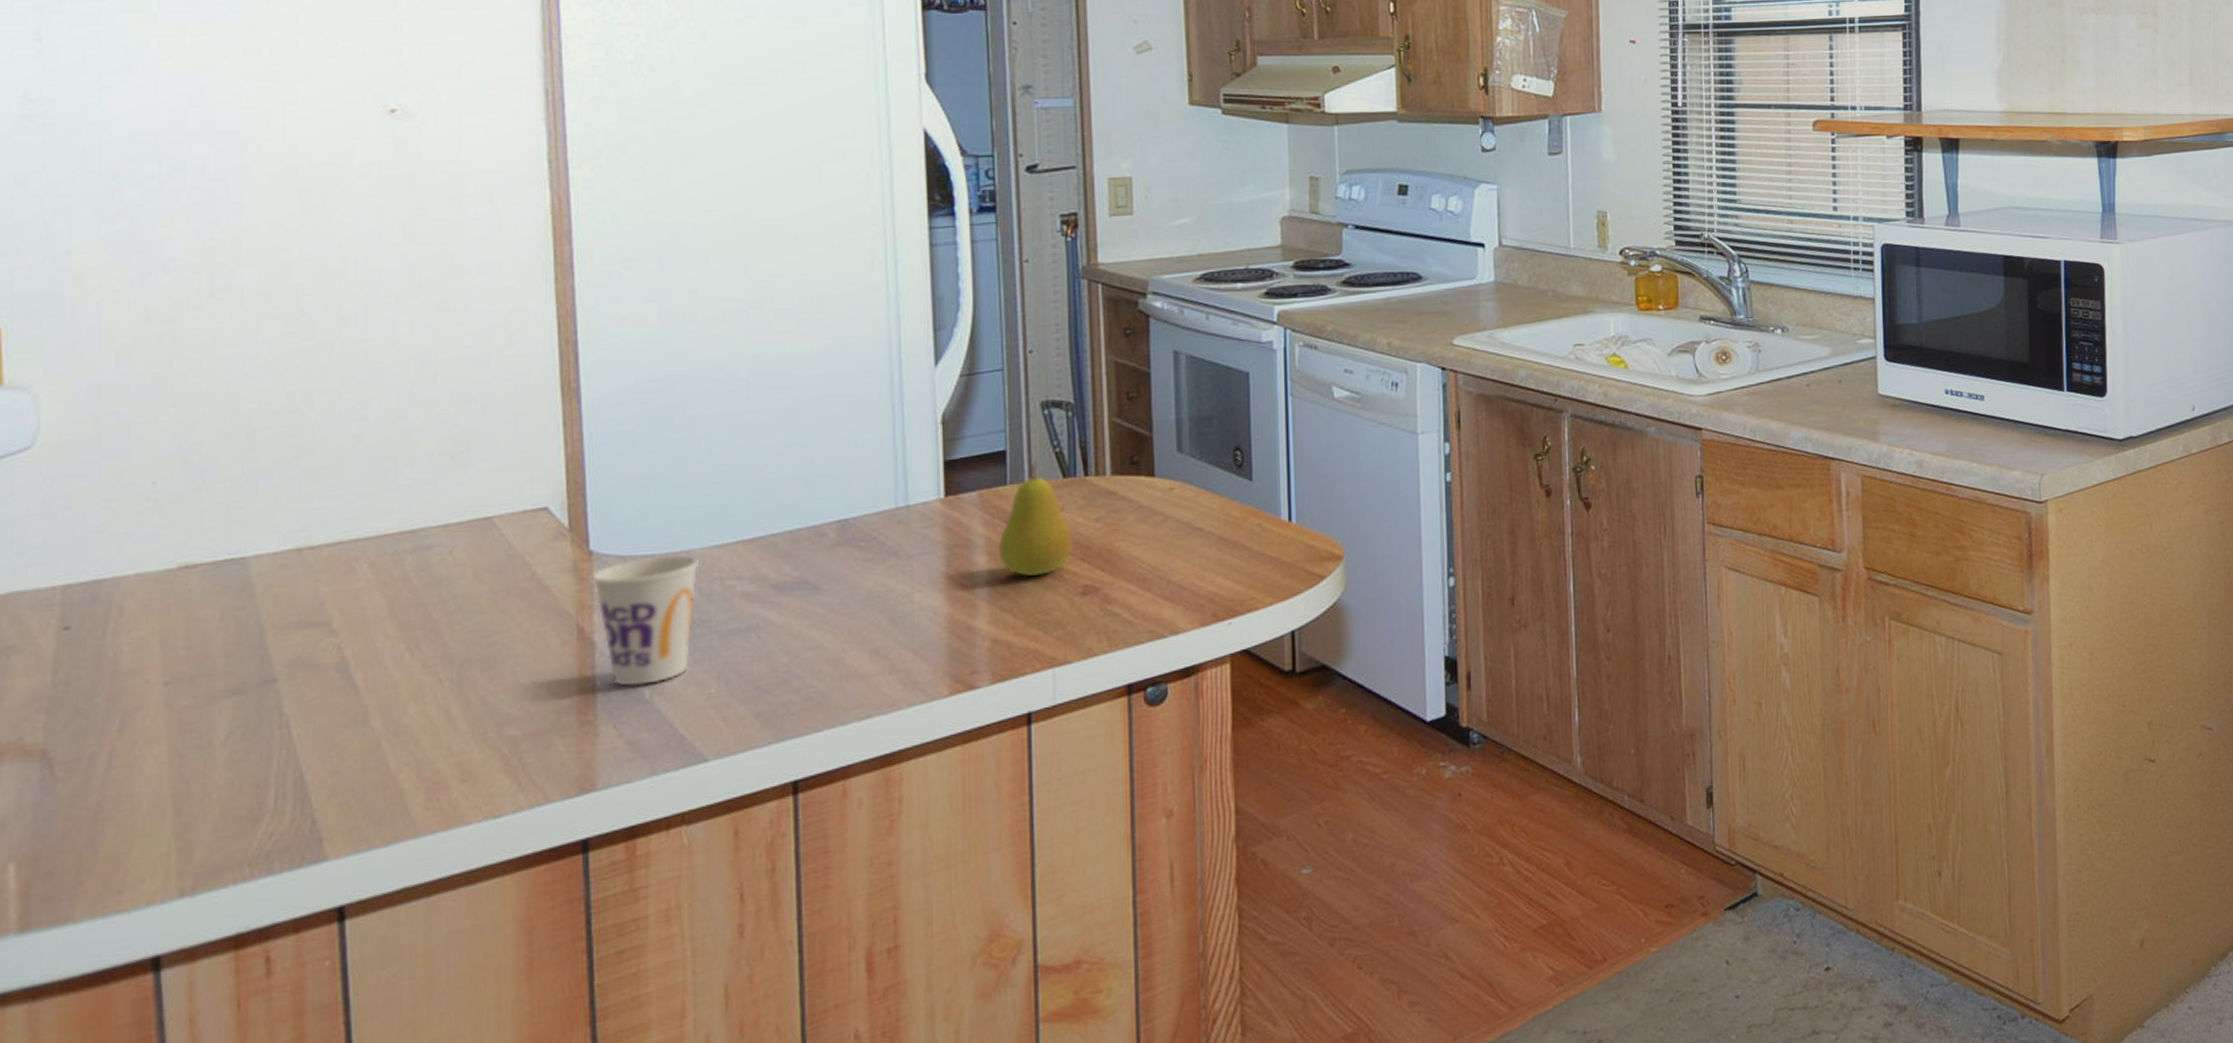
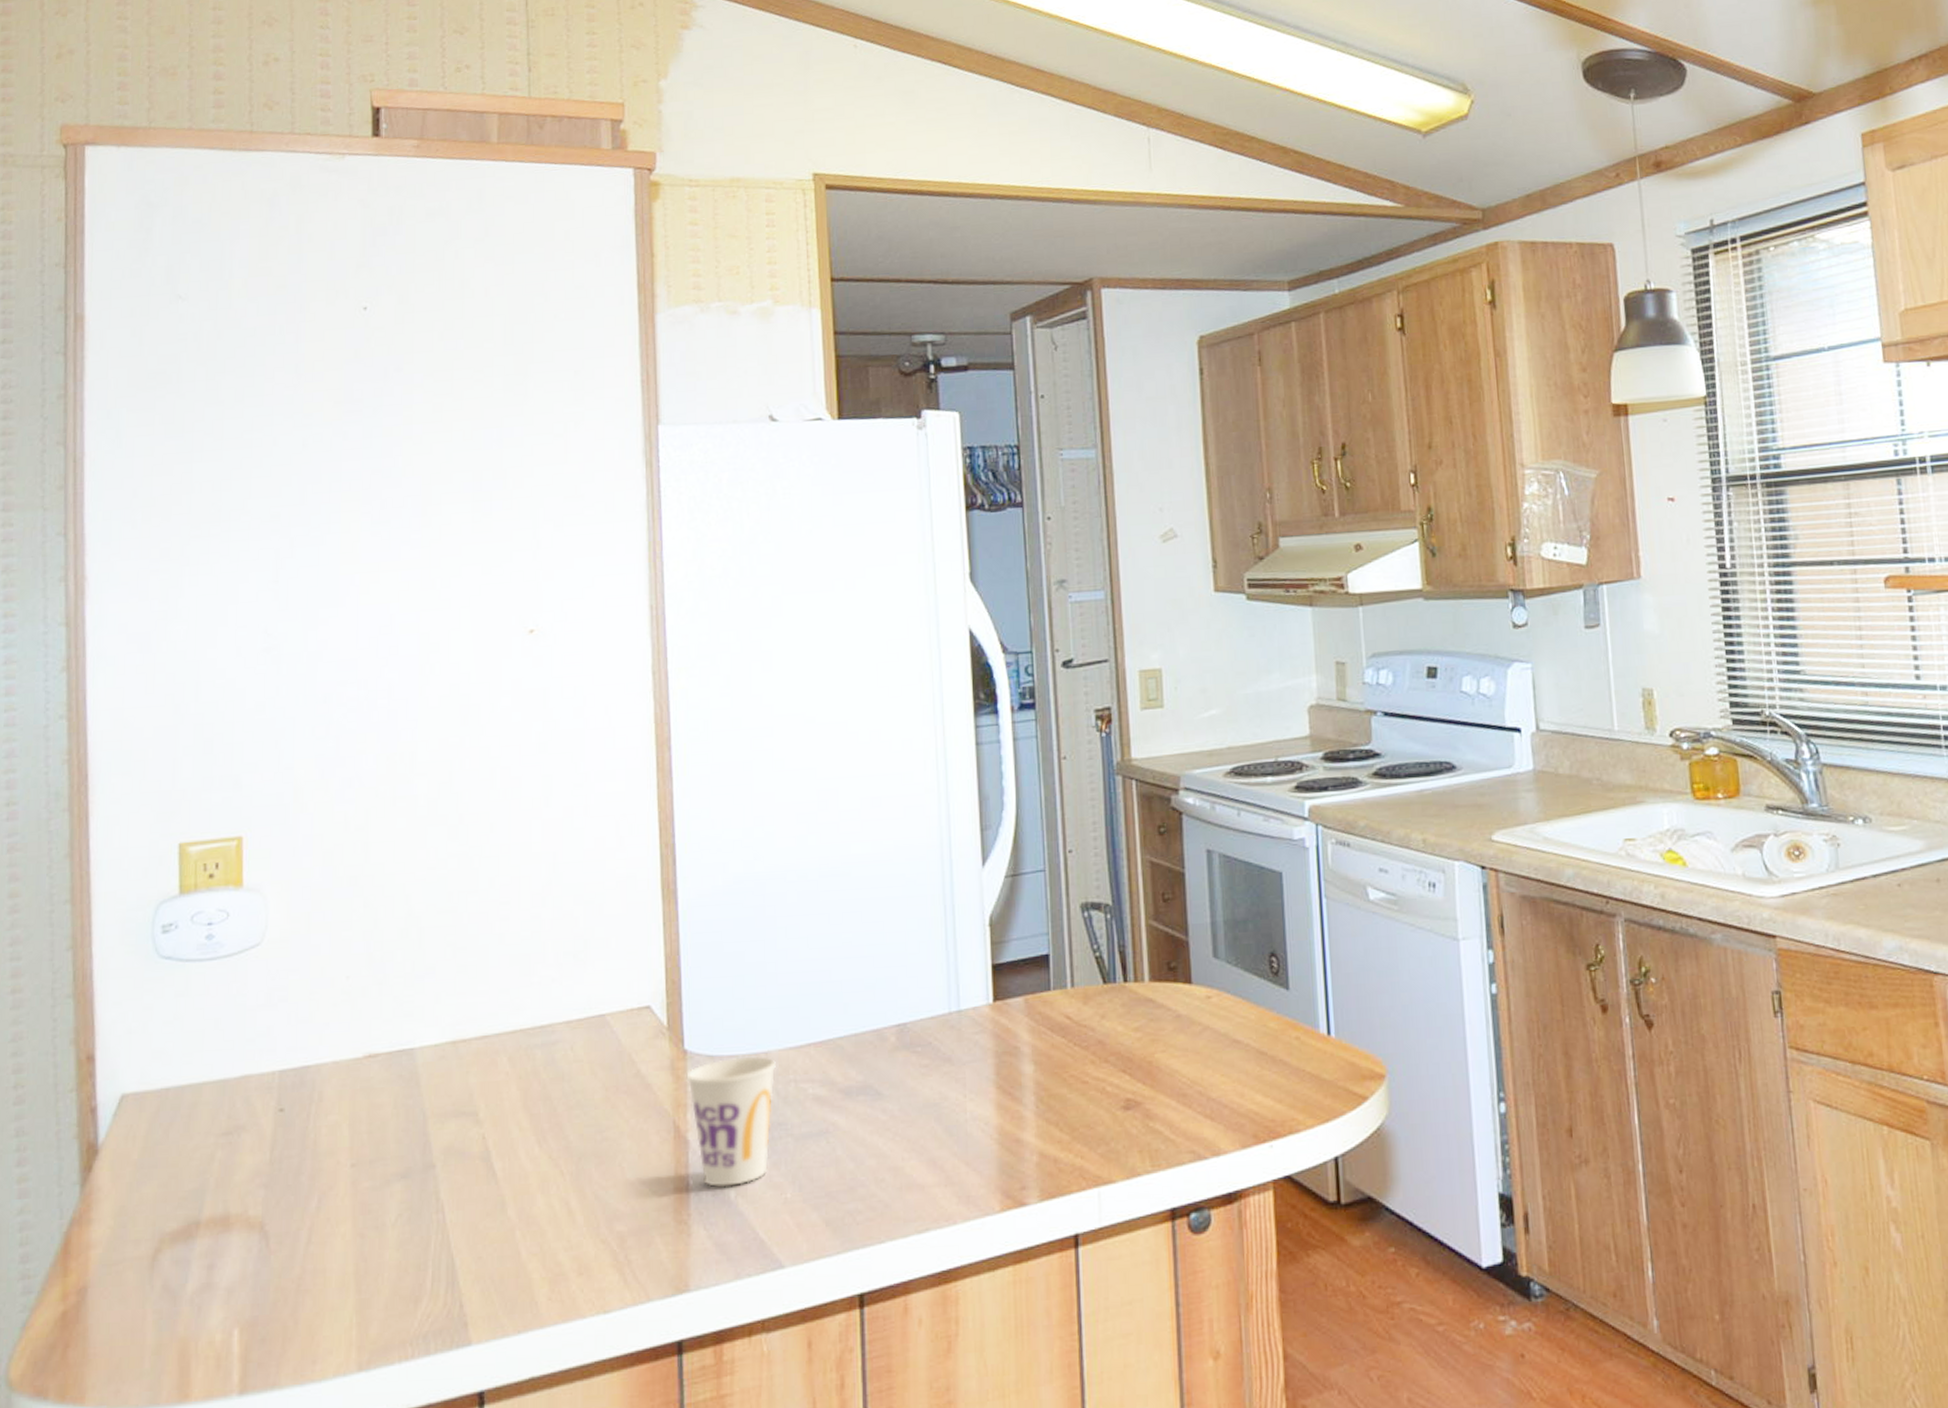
fruit: present [997,464,1074,576] -> none [1043,969,1116,1087]

